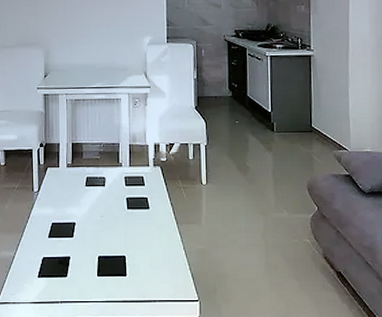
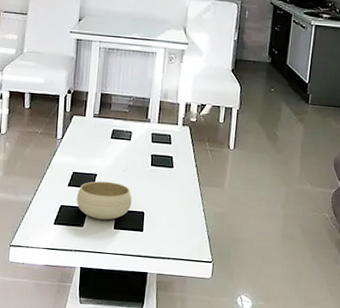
bowl: none [58,229,112,268] -> present [77,181,132,220]

